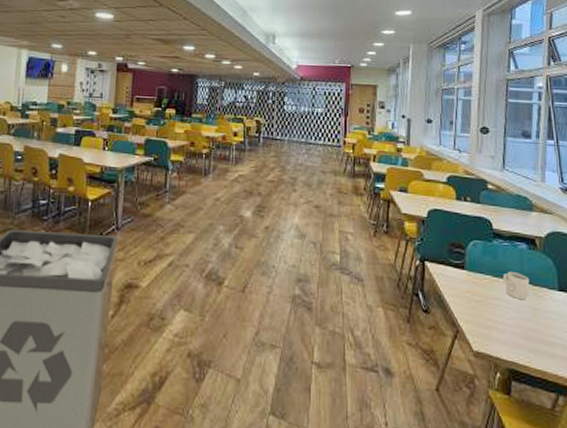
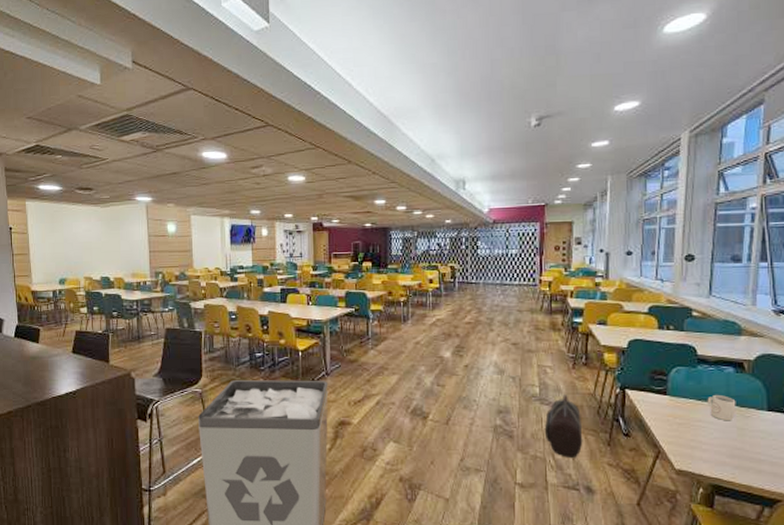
duffel bag: none [344,264,383,335] -> present [544,395,583,458]

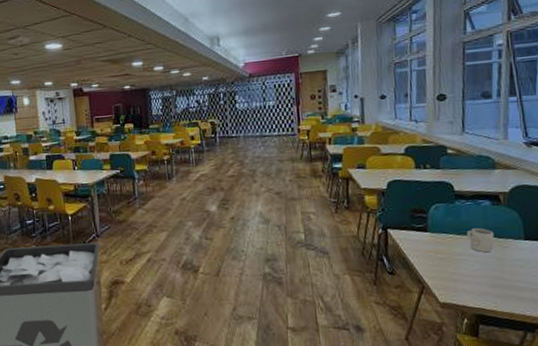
duffel bag: present [544,395,583,458] -> none [312,239,350,299]

